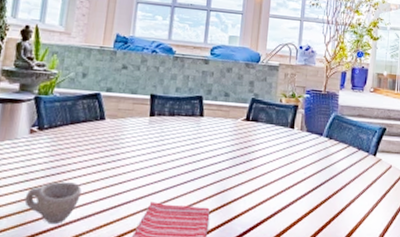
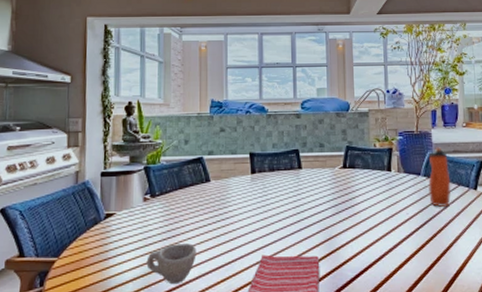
water bottle: none [328,109,352,170] -> present [427,147,452,207]

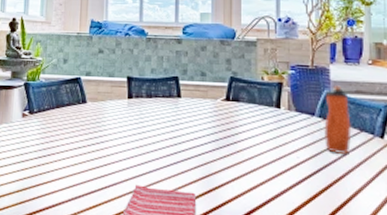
cup: present [146,243,197,285] -> none [22,163,70,204]

